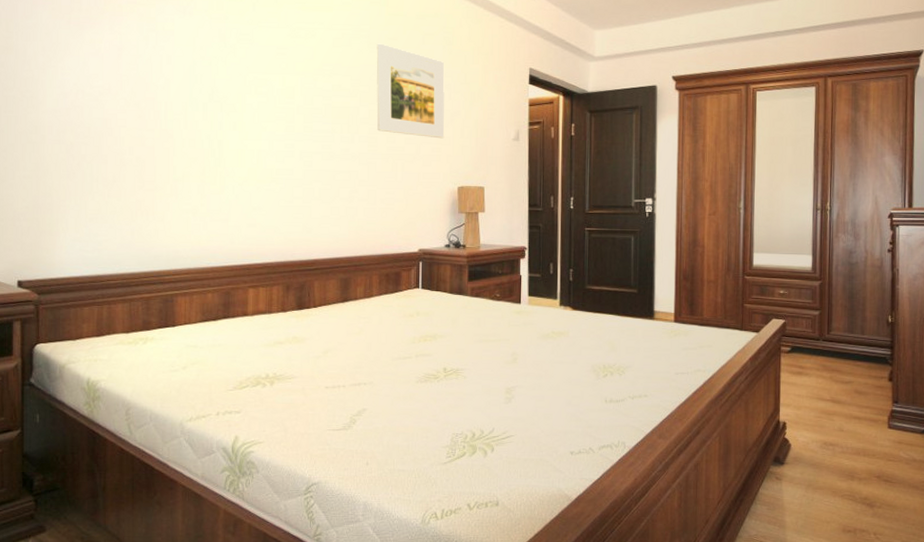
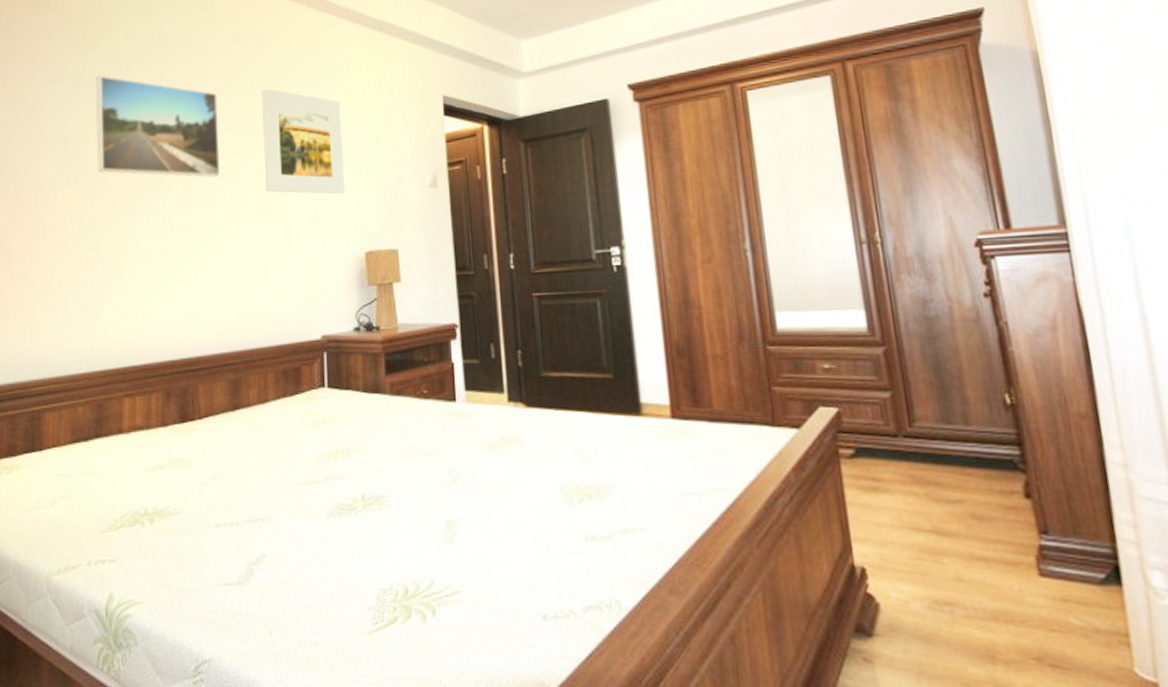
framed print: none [223,13,338,115] -> present [95,75,220,178]

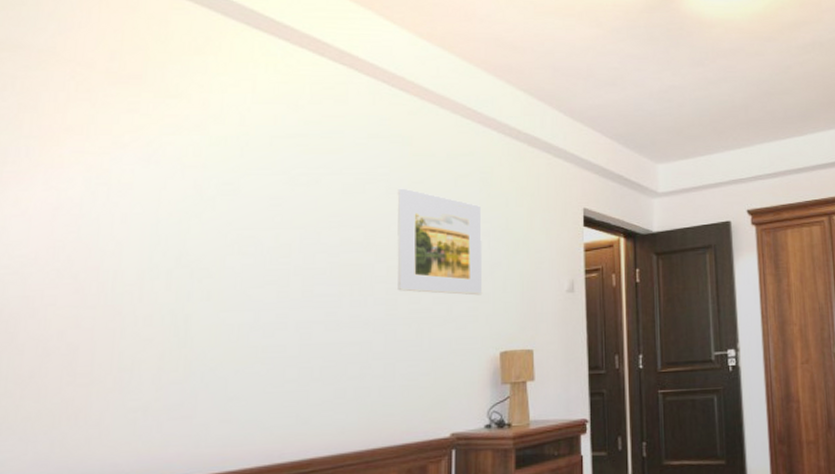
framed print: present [95,75,220,178] -> none [197,160,349,275]

